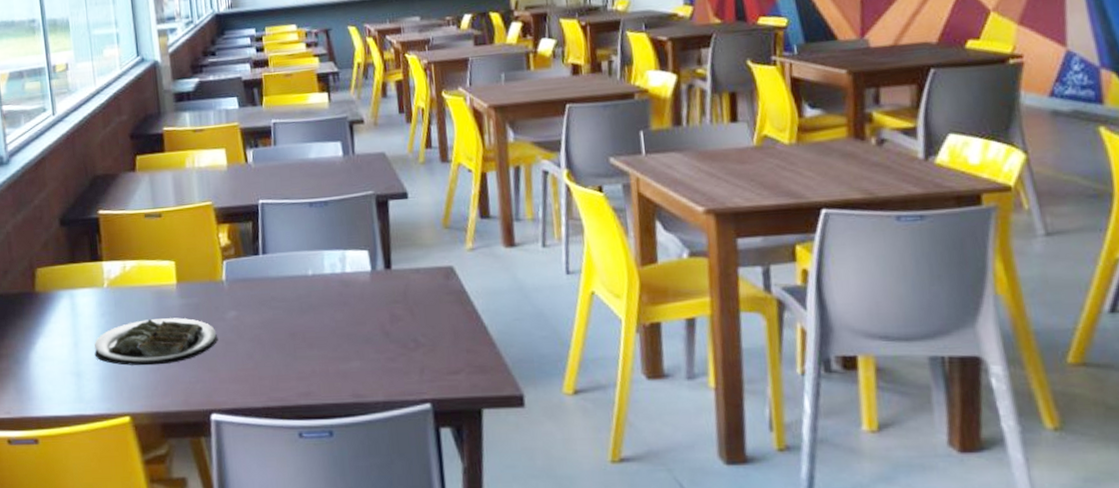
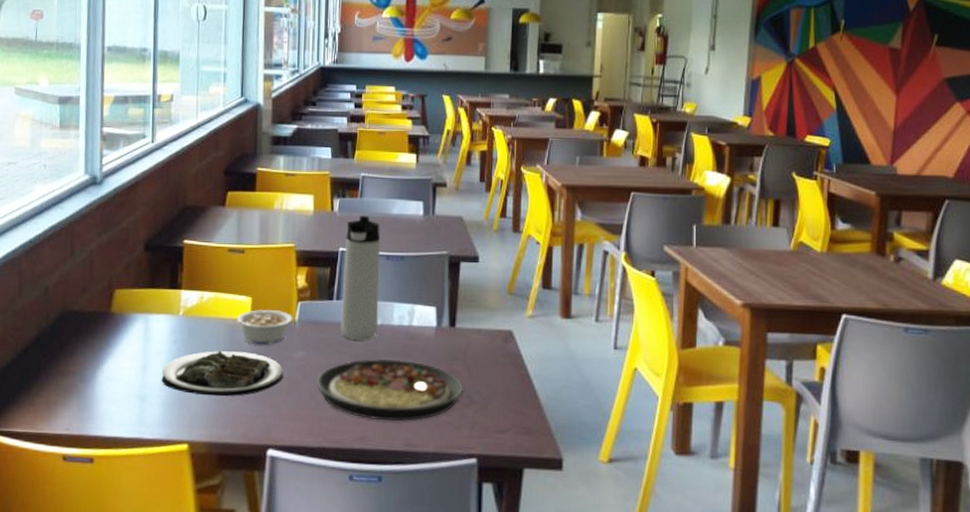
legume: none [156,272,220,309] -> present [230,310,293,346]
plate: none [252,309,408,374] -> present [316,359,463,421]
thermos bottle: none [263,164,309,294] -> present [341,216,381,340]

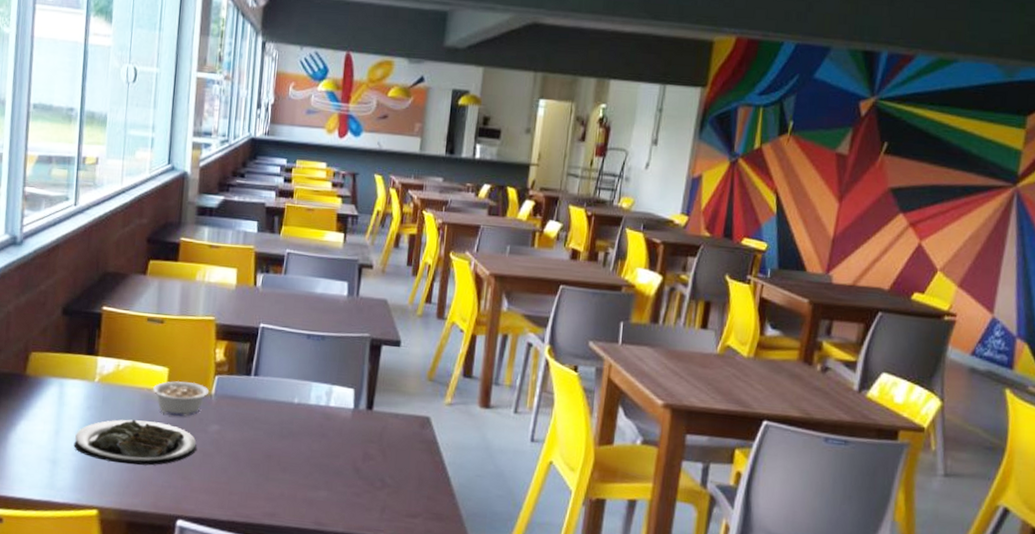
plate: present [316,359,463,421] -> none [229,437,377,500]
thermos bottle: present [341,216,381,340] -> none [257,293,303,418]

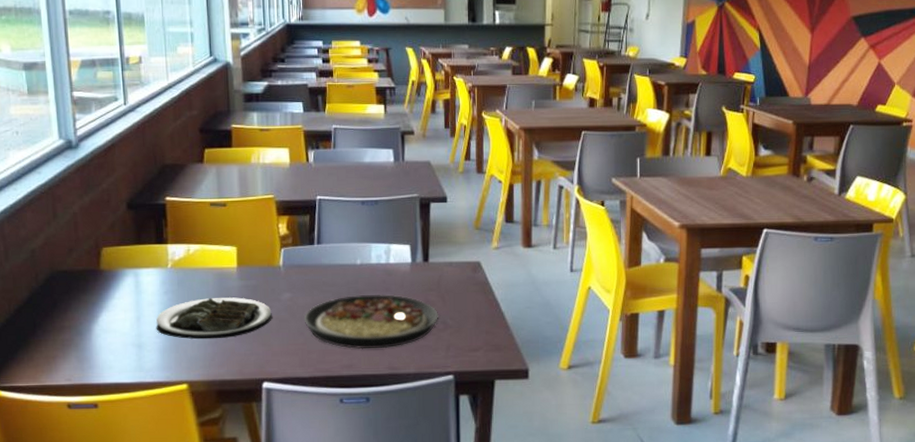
legume: present [146,381,210,417] -> none [218,257,278,290]
plate: none [229,437,377,500] -> present [304,295,438,349]

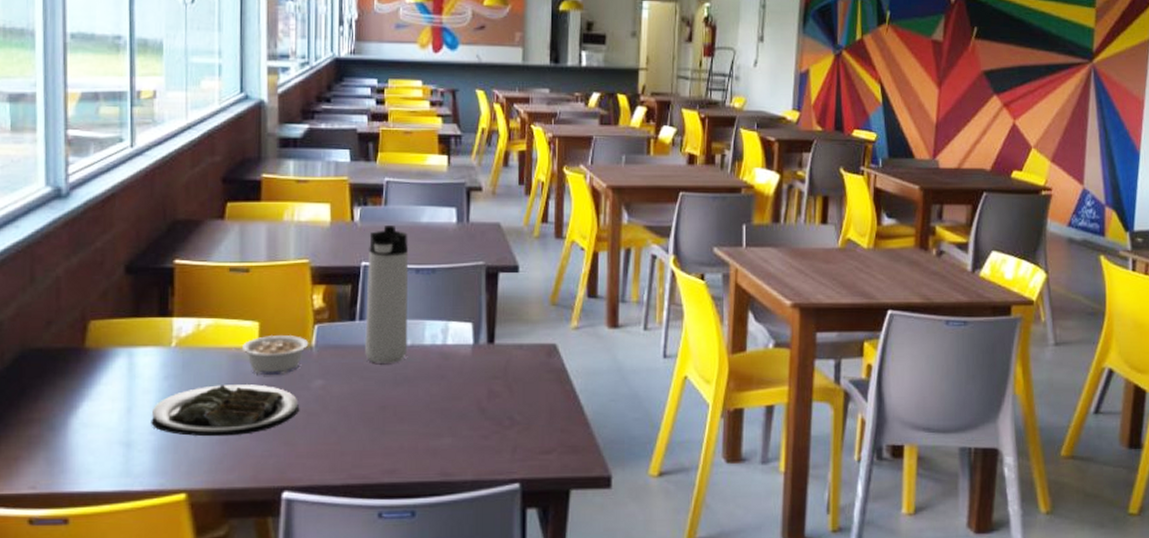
legume: none [218,257,278,290] -> present [234,335,309,376]
plate: present [304,295,438,349] -> none [338,383,504,451]
thermos bottle: none [322,165,357,279] -> present [365,226,409,363]

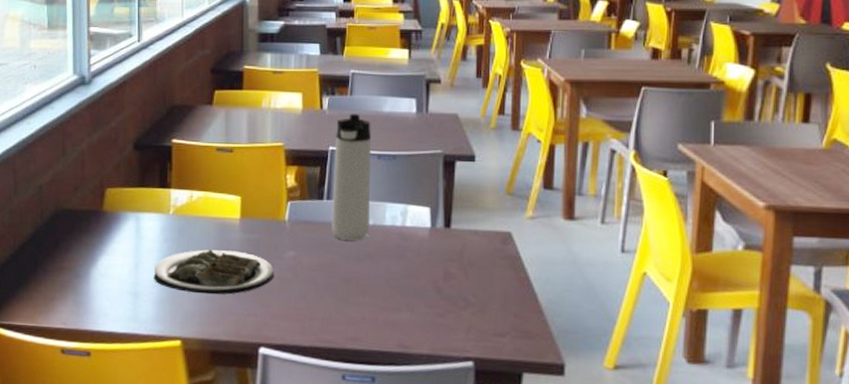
legume: present [234,335,309,376] -> none [220,209,283,245]

